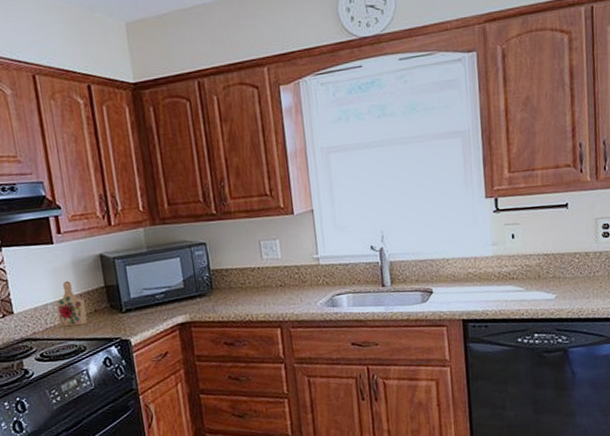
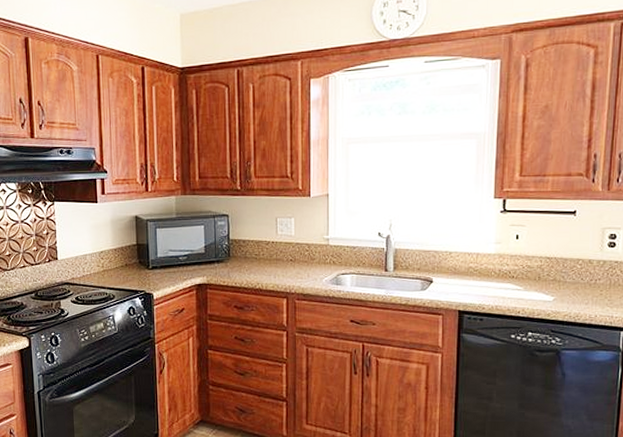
cutting board: present [56,280,88,326] -> none [94,236,119,276]

